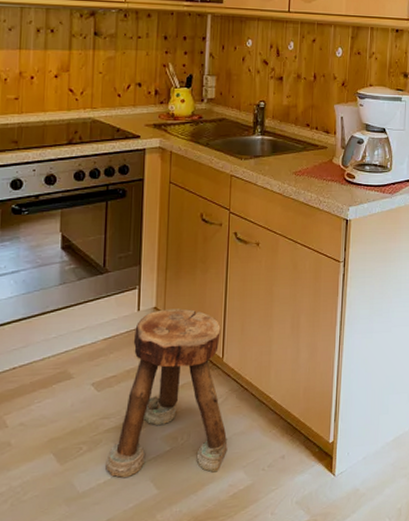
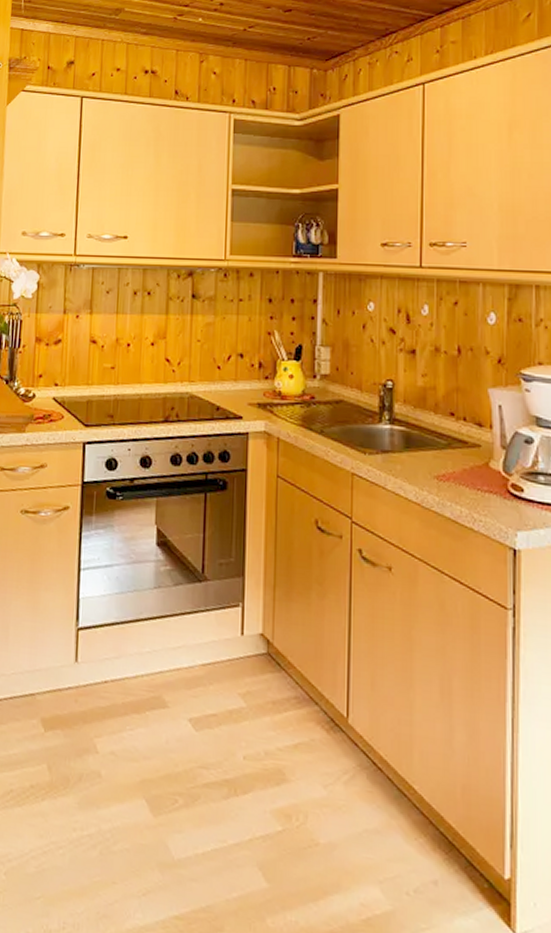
stool: present [106,308,228,478] -> none [204,638,357,880]

